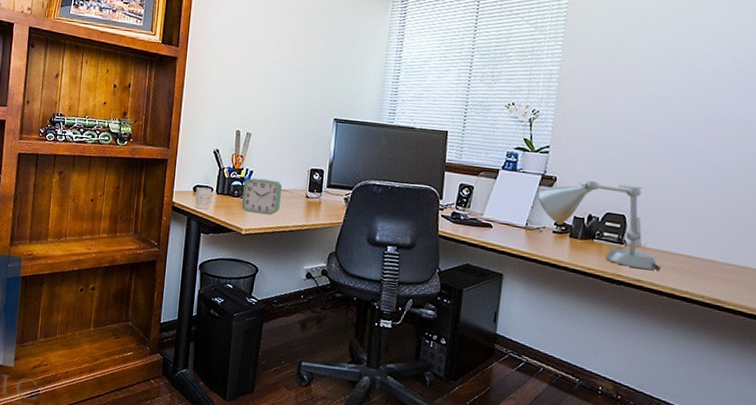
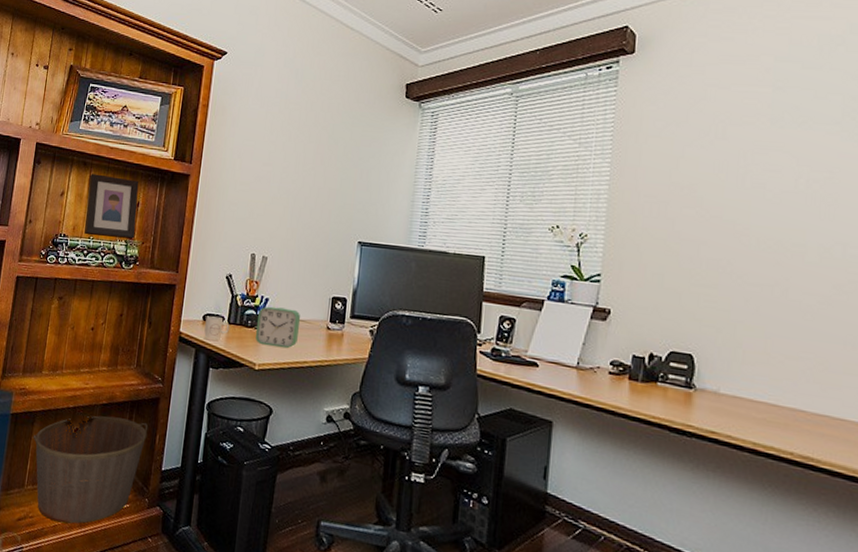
basket: none [42,277,147,370] -> present [33,416,149,524]
picture frame: none [79,56,130,118] -> present [83,173,139,239]
desk lamp: present [537,180,662,272] -> none [589,313,740,422]

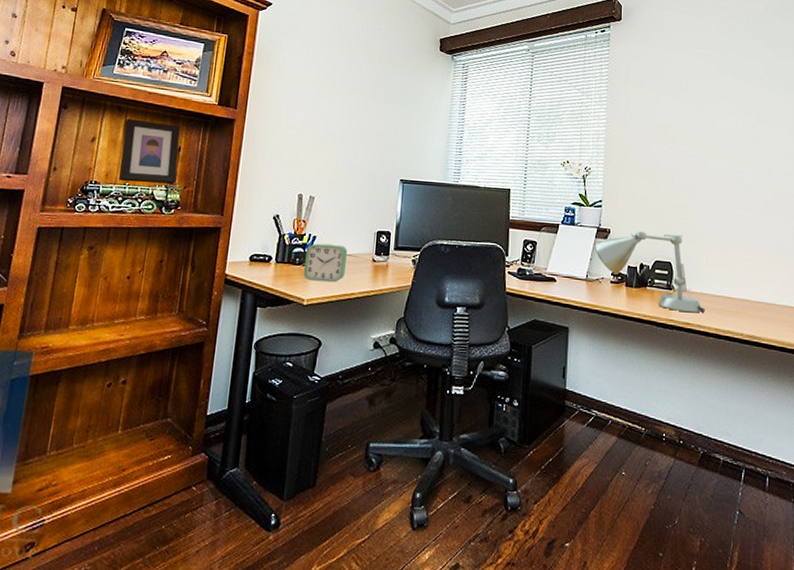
basket: present [33,416,149,524] -> none [57,366,192,486]
mug: present [204,316,230,341] -> none [251,256,277,281]
desk lamp: none [589,313,740,422] -> present [595,231,706,314]

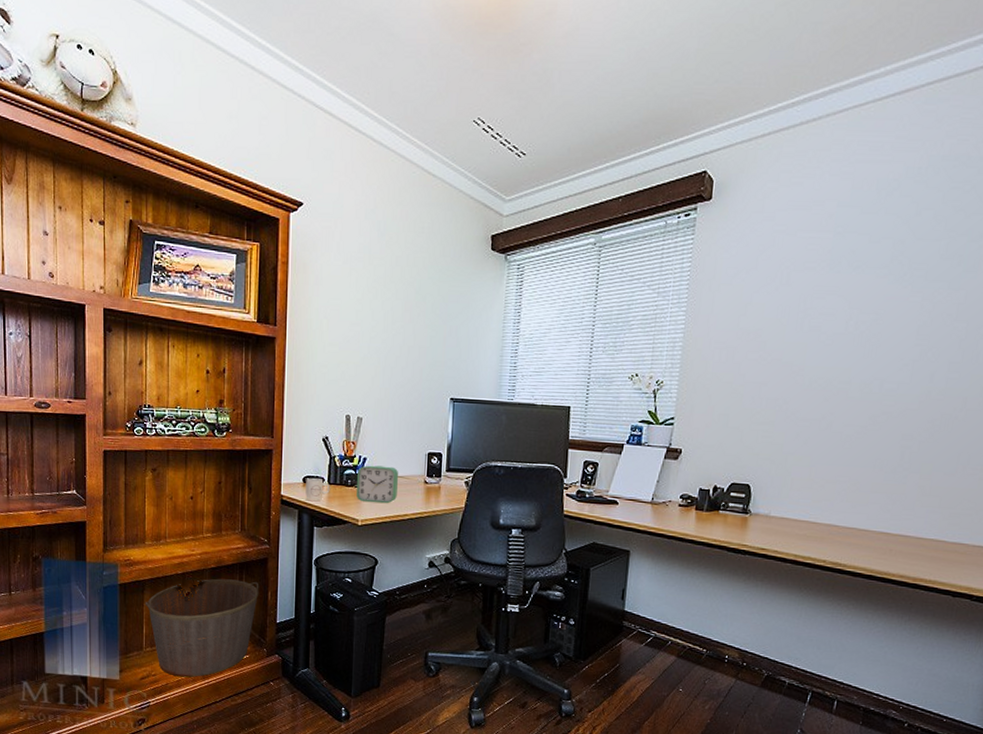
basket: none [57,366,192,486] -> present [145,578,259,678]
picture frame: present [118,118,181,184] -> none [168,340,225,407]
mug: none [251,256,277,281] -> present [305,478,330,502]
desk lamp: present [595,231,706,314] -> none [663,451,785,539]

